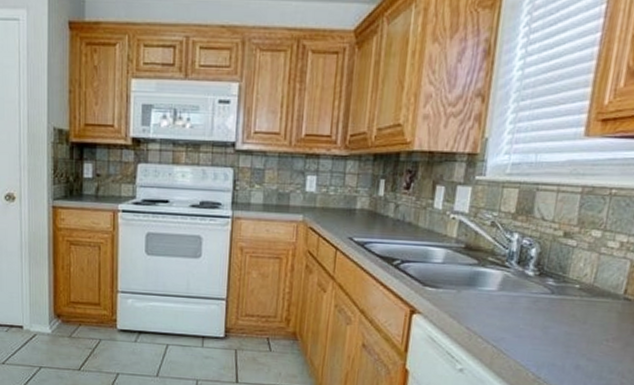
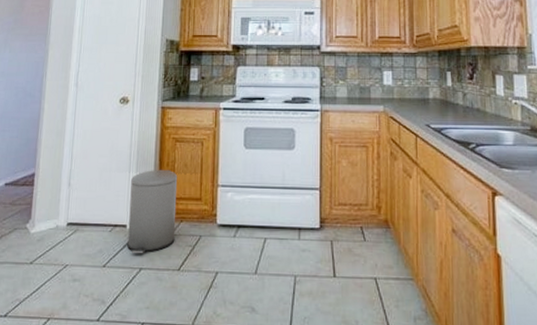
pedal bin: none [24,272,74,354] -> present [127,169,178,254]

